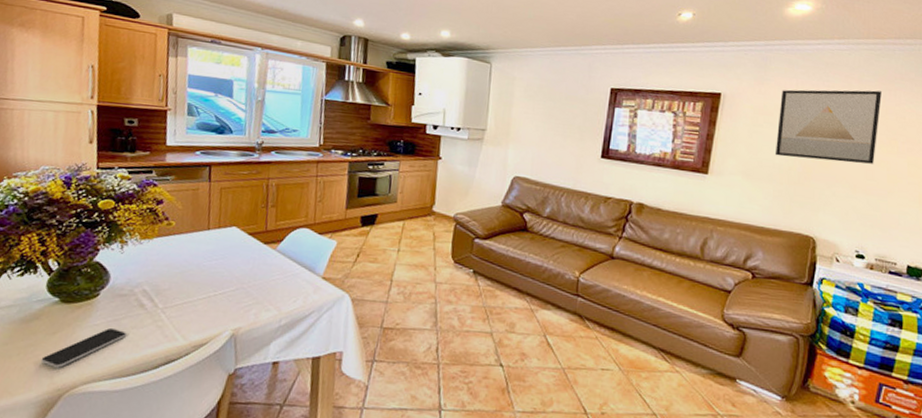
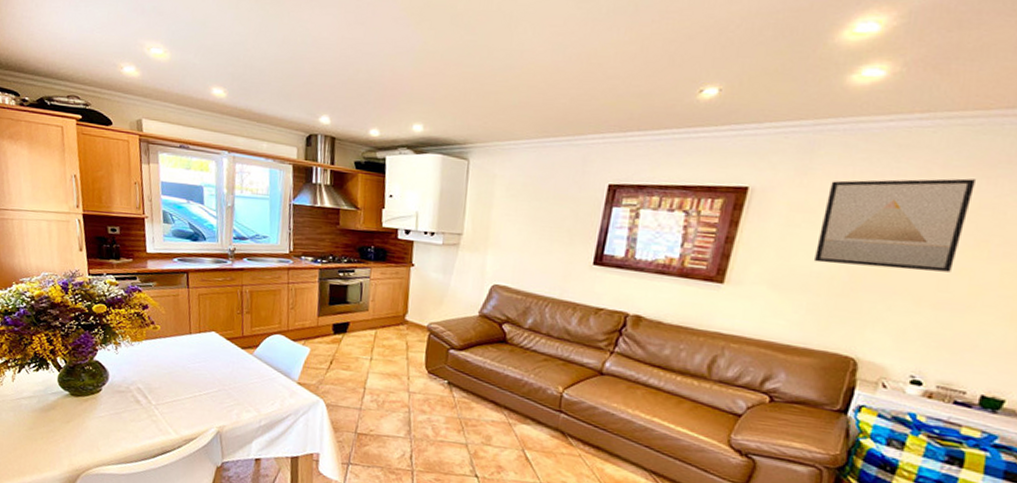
smartphone: present [40,327,126,368] -> none [60,419,127,452]

